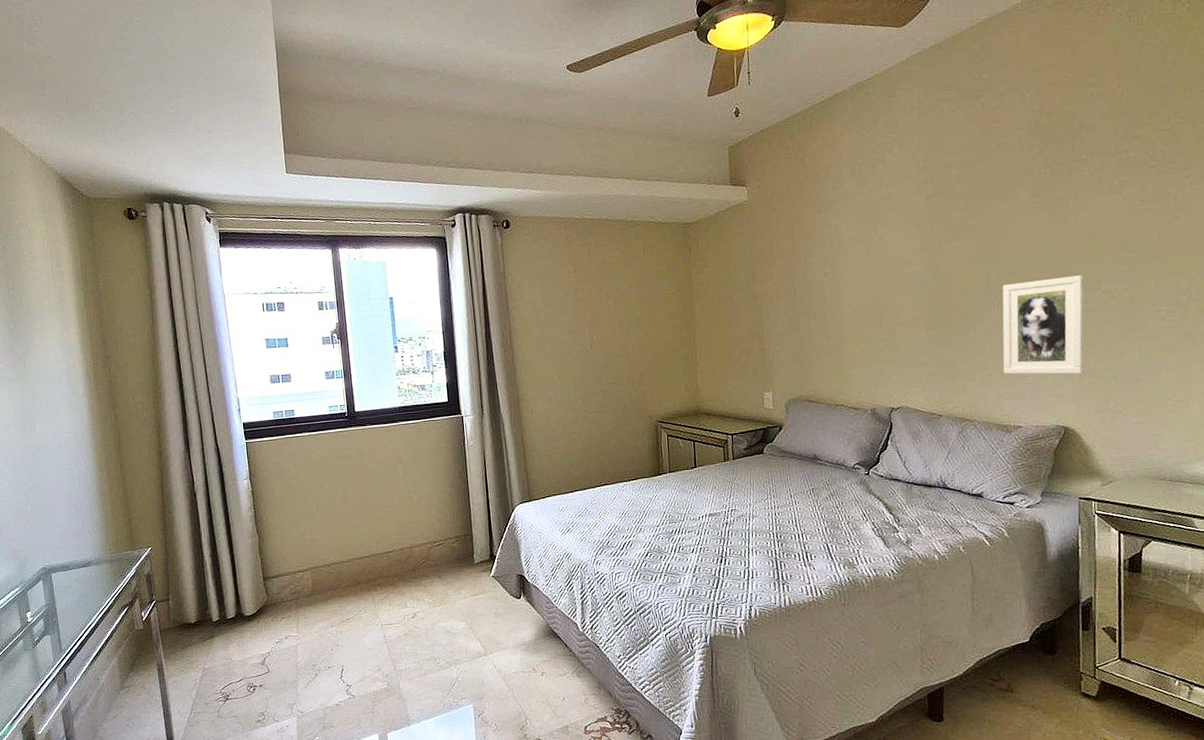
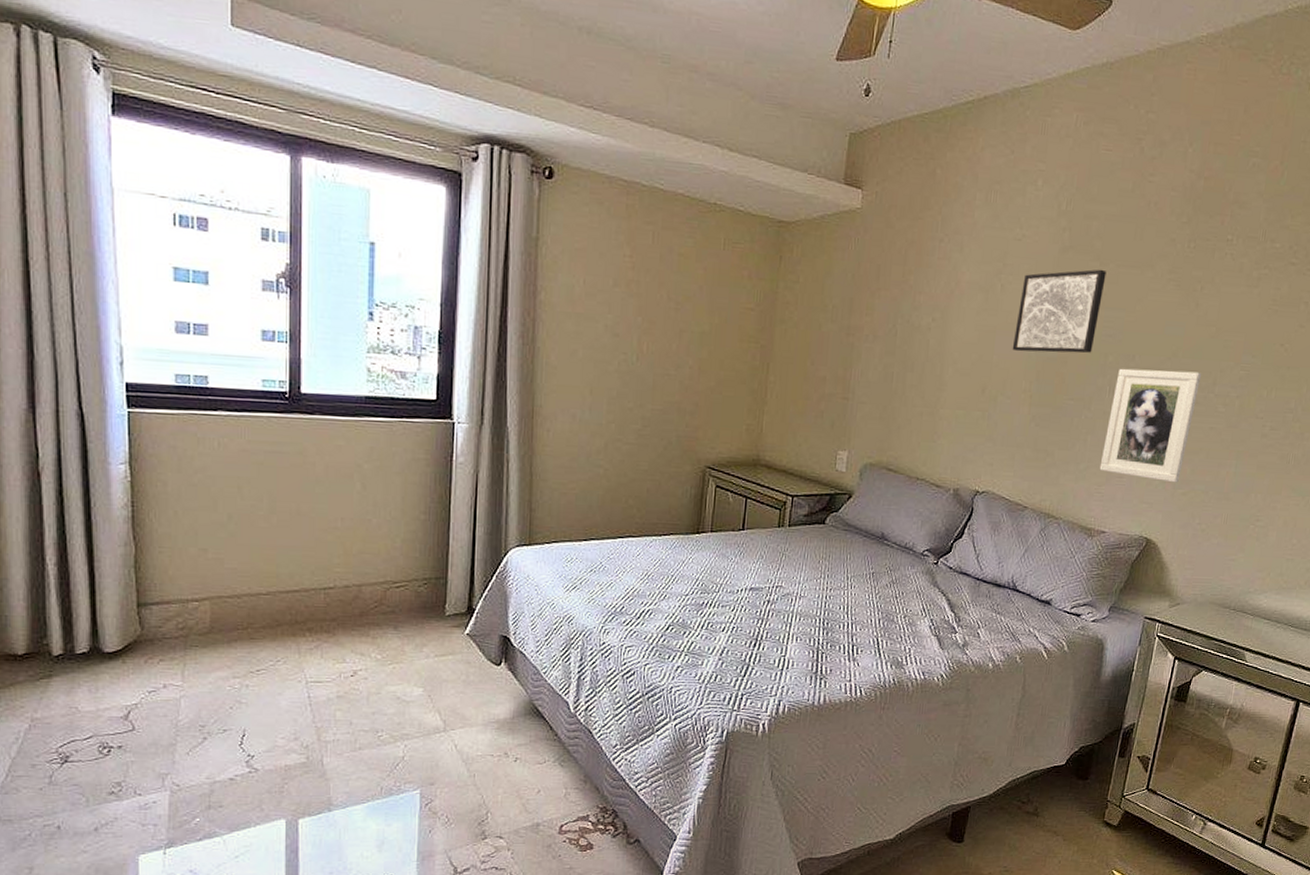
wall art: none [898,206,974,287] -> present [1012,269,1107,353]

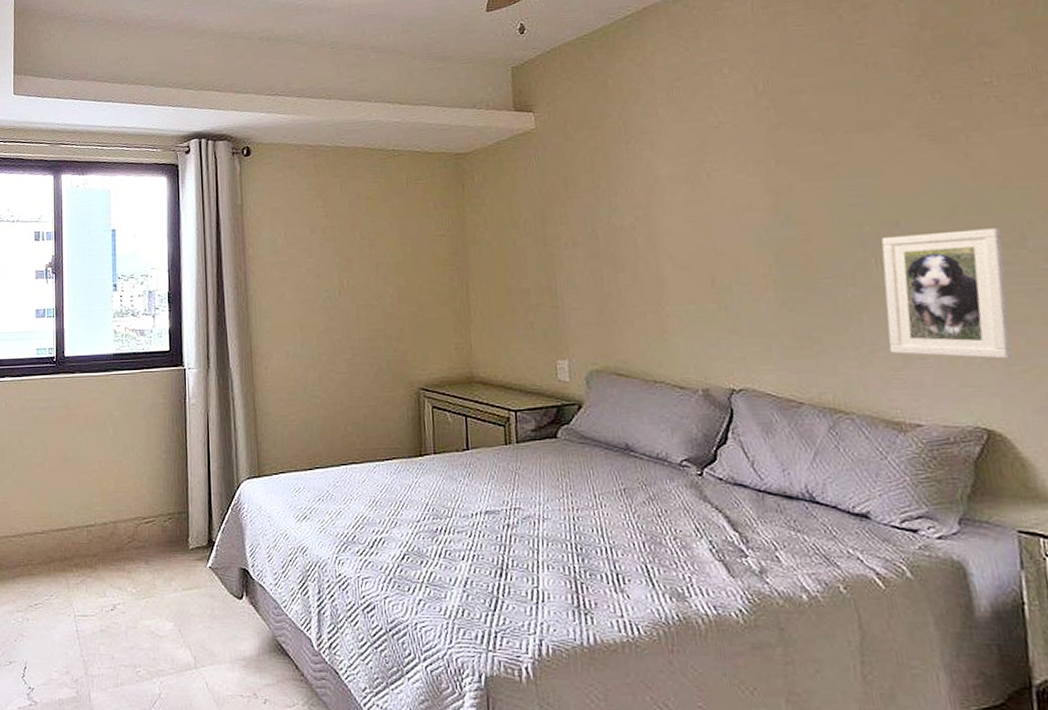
wall art: present [1012,269,1107,353] -> none [732,139,840,237]

